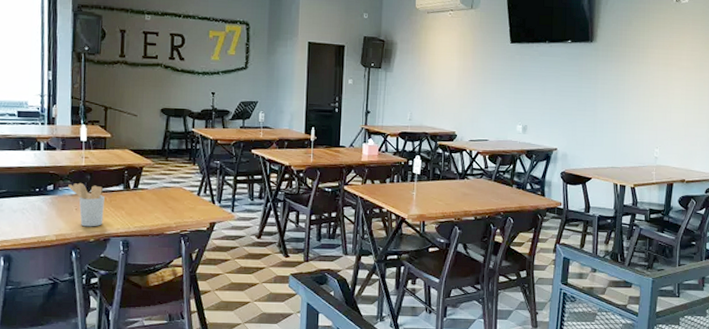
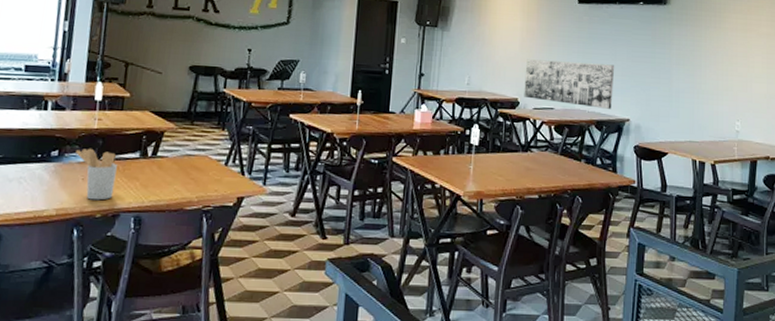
wall art: none [461,96,543,140] -> present [524,59,614,109]

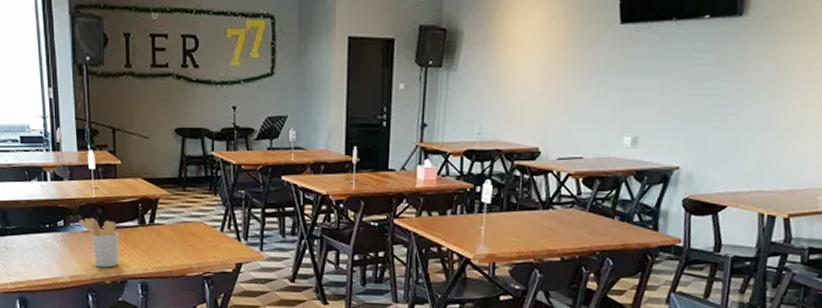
wall art: present [524,59,614,109] -> none [546,99,664,155]

